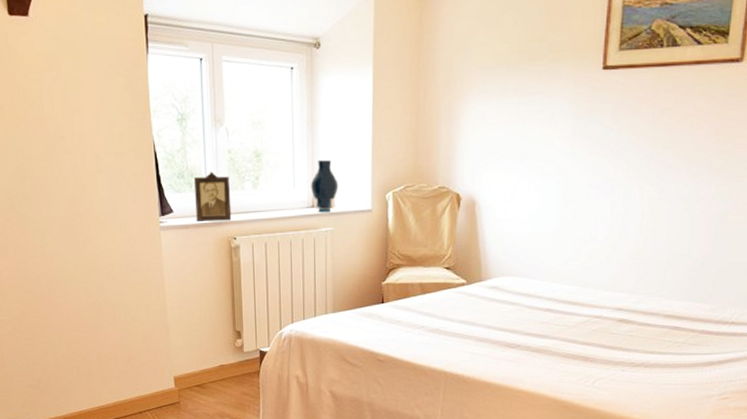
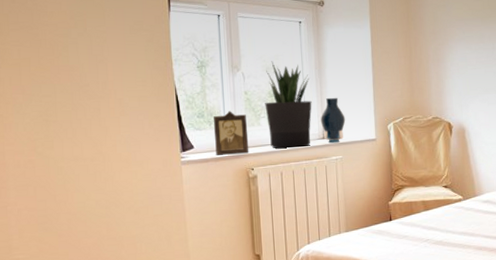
planter: none [249,114,302,217] -> present [265,61,312,149]

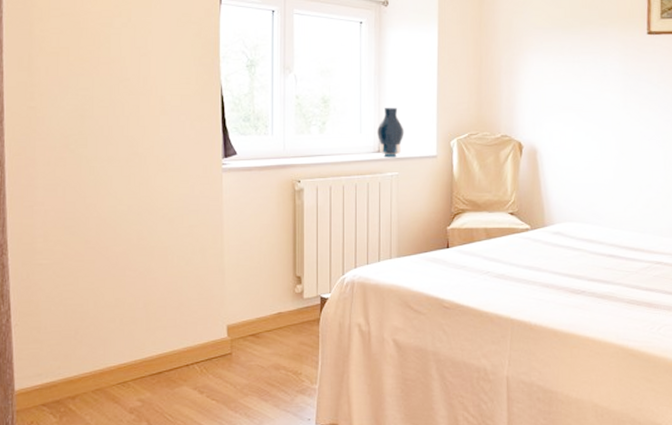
photo frame: present [213,111,249,156] -> none [259,116,297,164]
planter: present [265,61,312,149] -> none [317,63,369,161]

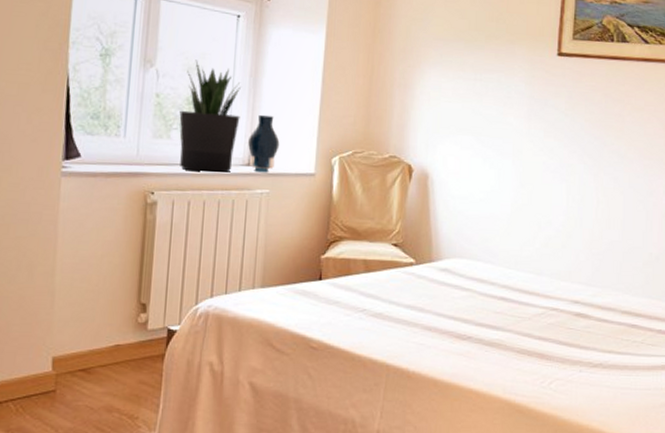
planter: none [317,63,369,161] -> present [179,59,241,173]

